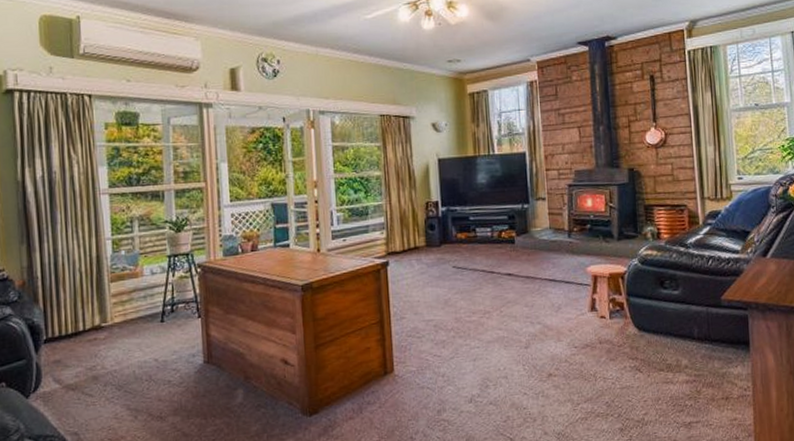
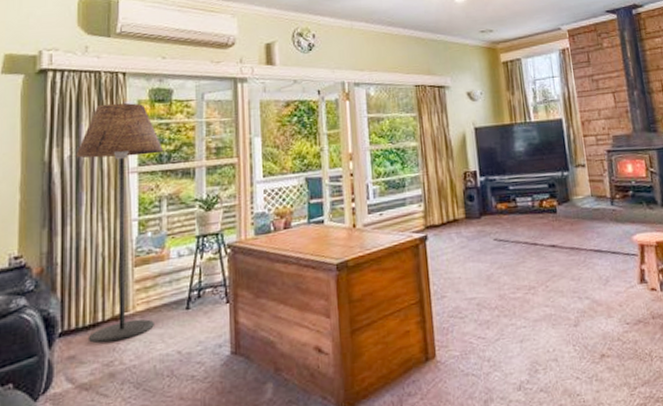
floor lamp: none [47,125,133,350] -> present [75,103,164,344]

